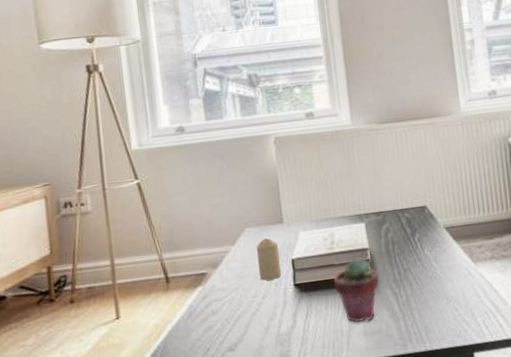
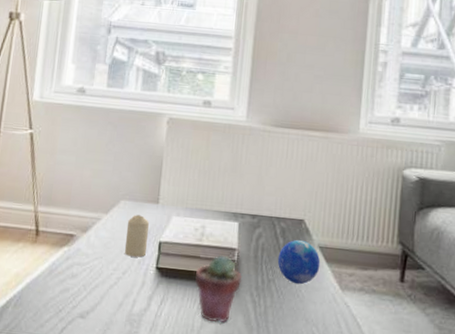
decorative orb: none [408,225,450,268] -> present [277,240,321,285]

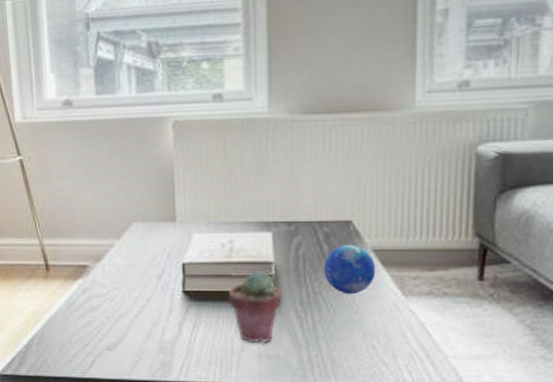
candle: present [124,214,149,257] -> none [143,236,169,282]

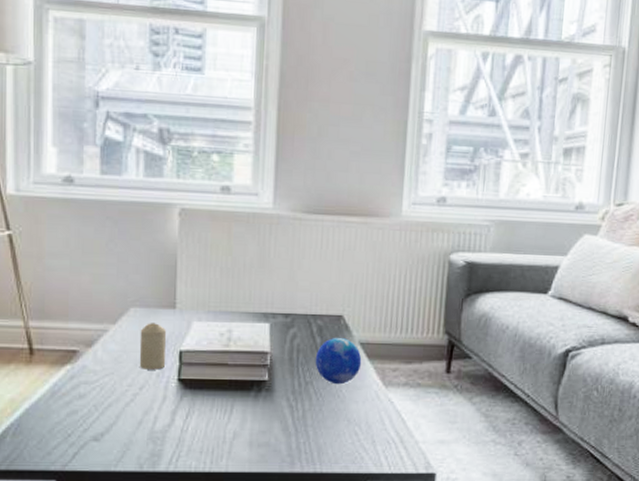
candle: none [143,236,169,282] -> present [139,323,166,370]
potted succulent: present [227,271,283,344] -> none [223,360,277,432]

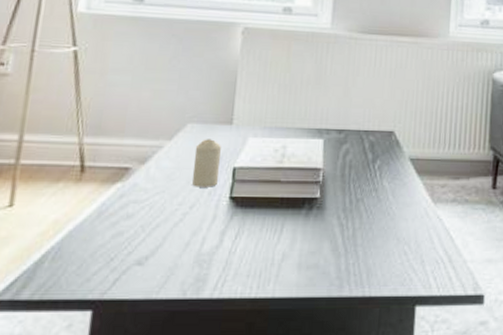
decorative orb: present [315,338,362,385] -> none [366,154,412,202]

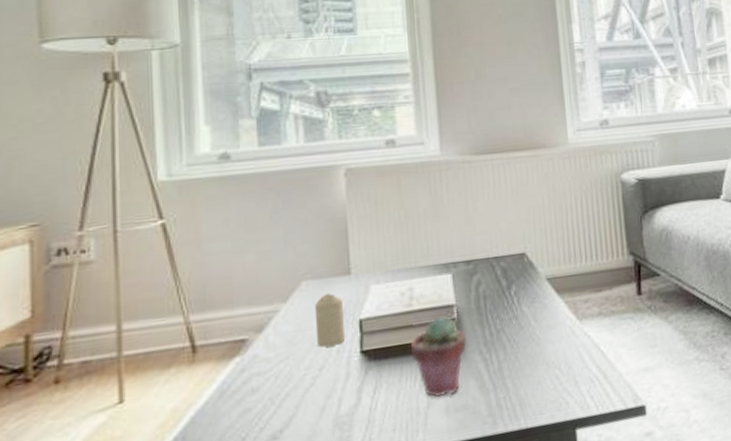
potted succulent: none [274,177,328,253] -> present [409,316,467,398]

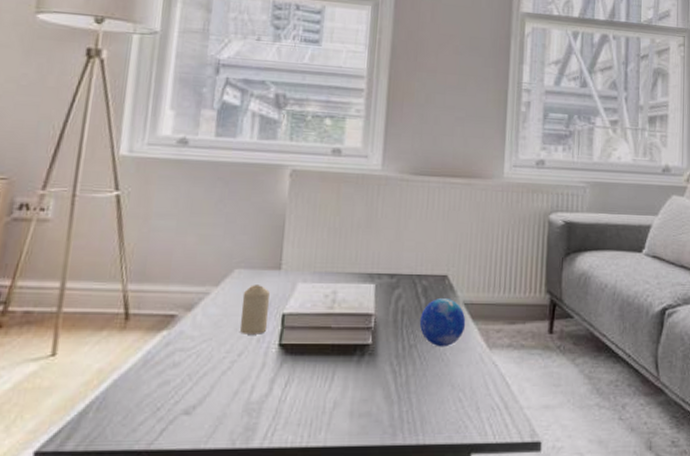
potted succulent: present [409,316,467,398] -> none [325,322,380,401]
decorative orb: none [503,276,552,328] -> present [419,298,466,347]

